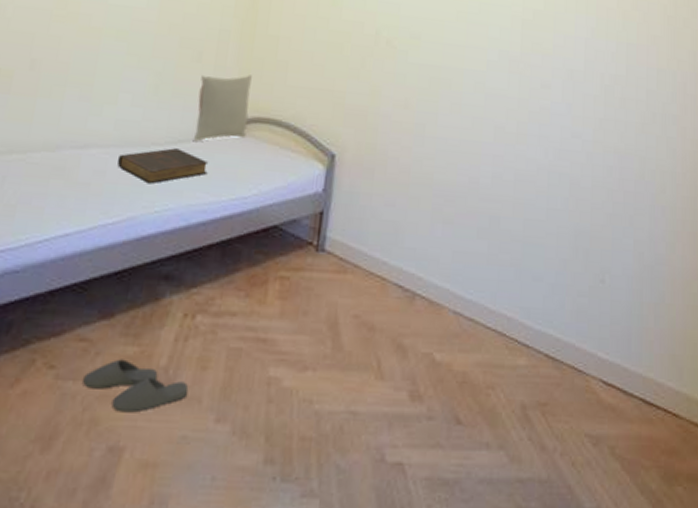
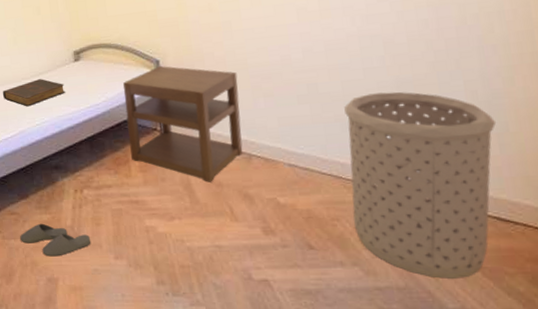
pillow: present [192,75,252,142] -> none [43,15,87,72]
nightstand: none [272,161,420,324] -> present [123,65,243,182]
laundry basket: none [508,238,656,471] -> present [344,91,497,279]

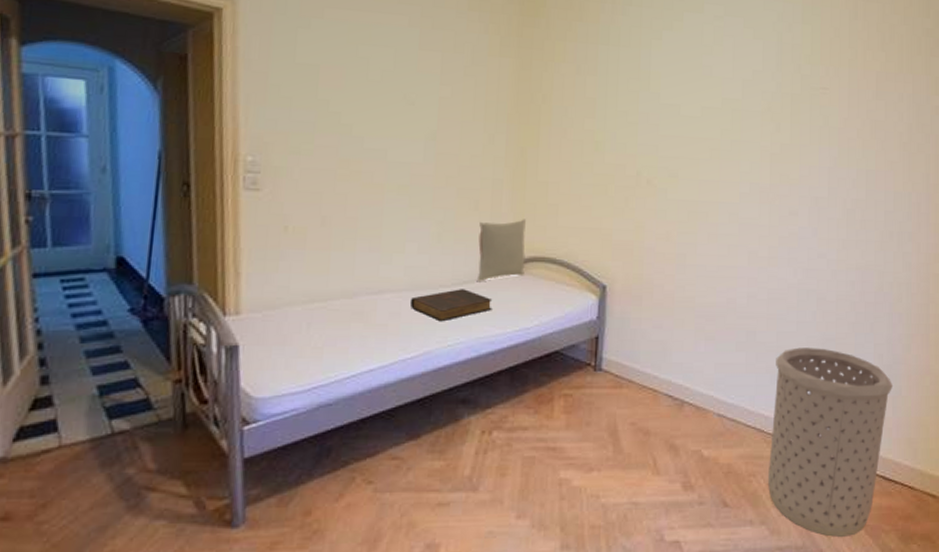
slippers: present [20,223,91,257] -> none [399,472,491,516]
pillow: none [43,15,87,72] -> present [476,219,526,282]
nightstand: present [123,65,243,182] -> none [557,292,683,430]

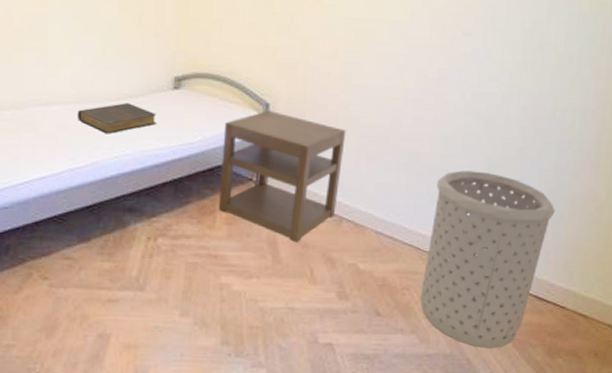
pillow: present [476,219,526,282] -> none [141,34,189,97]
nightstand: none [557,292,683,430] -> present [219,109,346,242]

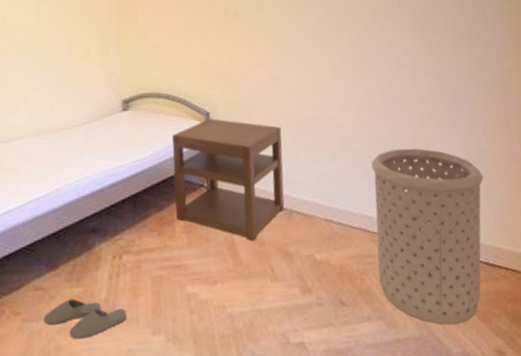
slippers: none [72,272,157,310] -> present [44,298,127,339]
book: present [76,103,157,134] -> none [37,129,111,161]

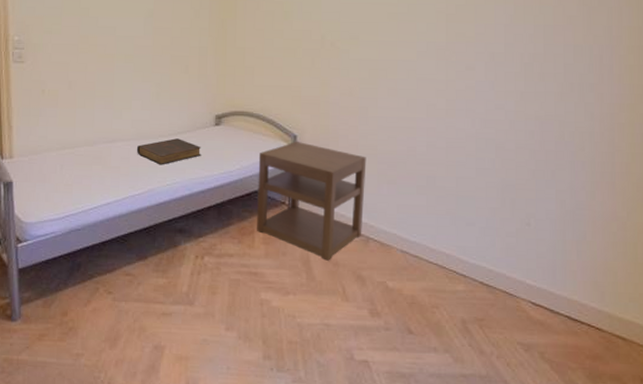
book: none [37,129,111,161] -> present [136,138,202,165]
slippers: present [44,298,127,339] -> none [132,287,205,323]
laundry basket: present [371,148,484,325] -> none [450,192,578,370]

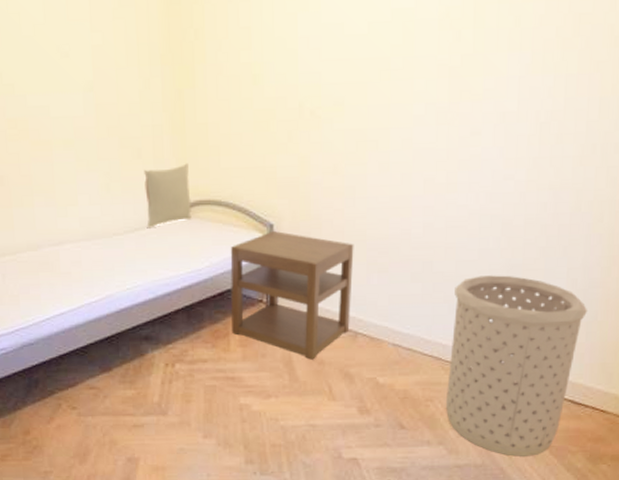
book: present [136,138,202,165] -> none [88,236,164,268]
pillow: none [188,79,227,133] -> present [144,163,192,229]
laundry basket: none [450,192,578,370] -> present [445,275,588,457]

